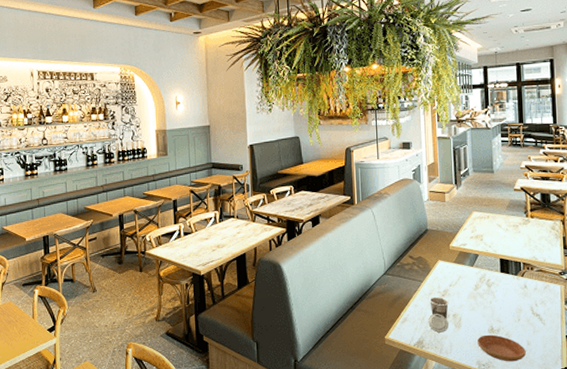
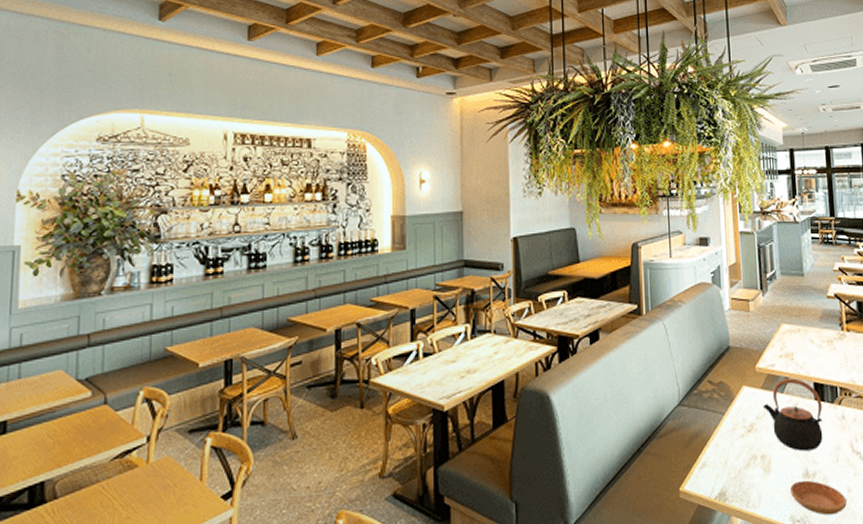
cup: present [428,296,449,333] -> none [731,432,756,480]
teapot: none [455,255,507,312] -> present [762,378,823,451]

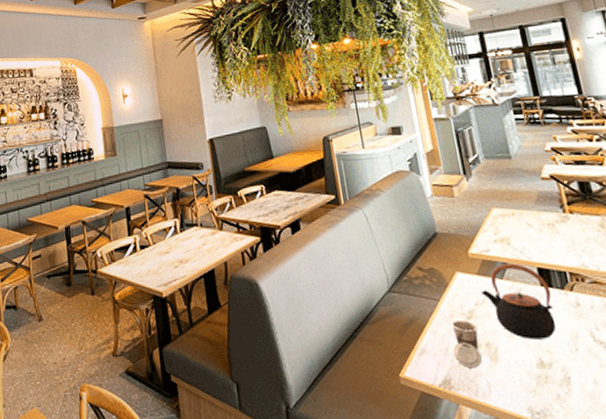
cup: none [731,432,756,480] -> present [450,319,482,368]
saucer: present [790,480,847,516] -> none [524,370,595,409]

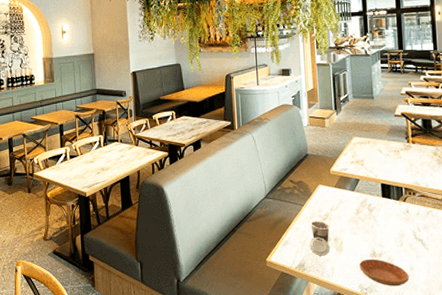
teapot: present [480,263,556,340] -> none [335,180,389,237]
saucer: none [524,370,595,409] -> present [359,259,409,287]

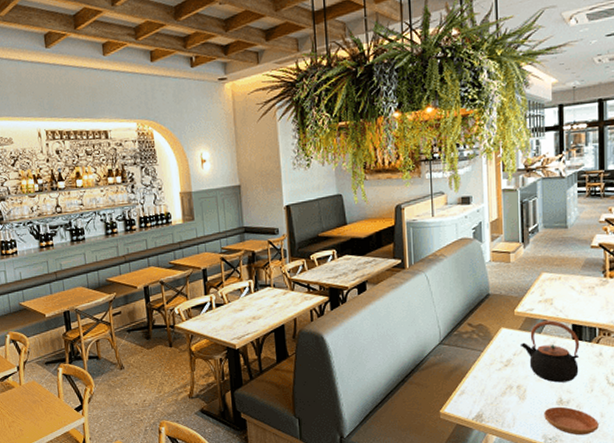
cup: present [309,220,330,256] -> none [488,367,512,406]
teapot: none [335,180,389,237] -> present [519,320,580,383]

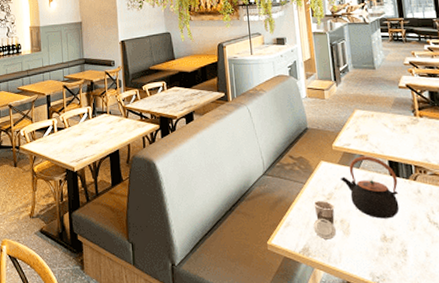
cup: none [488,367,512,406] -> present [312,200,336,239]
saucer: present [544,406,599,436] -> none [369,243,425,275]

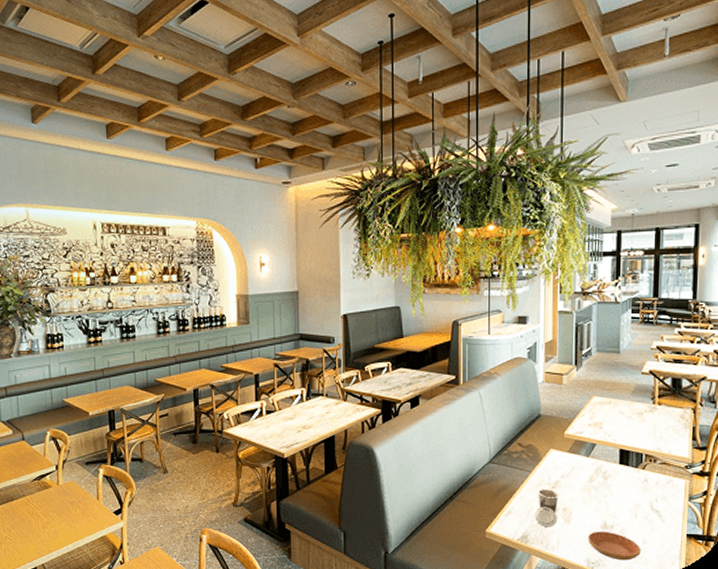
teapot: present [339,156,400,219] -> none [567,444,626,507]
saucer: none [369,243,425,275] -> present [588,531,641,561]

